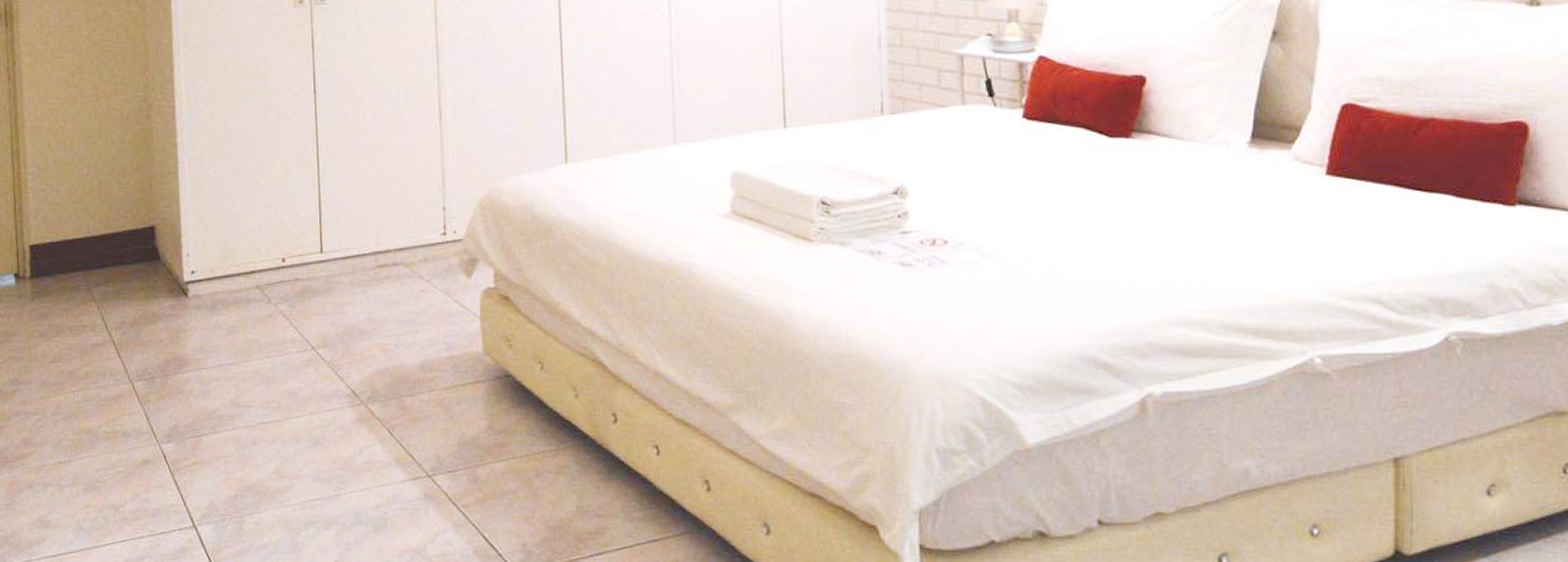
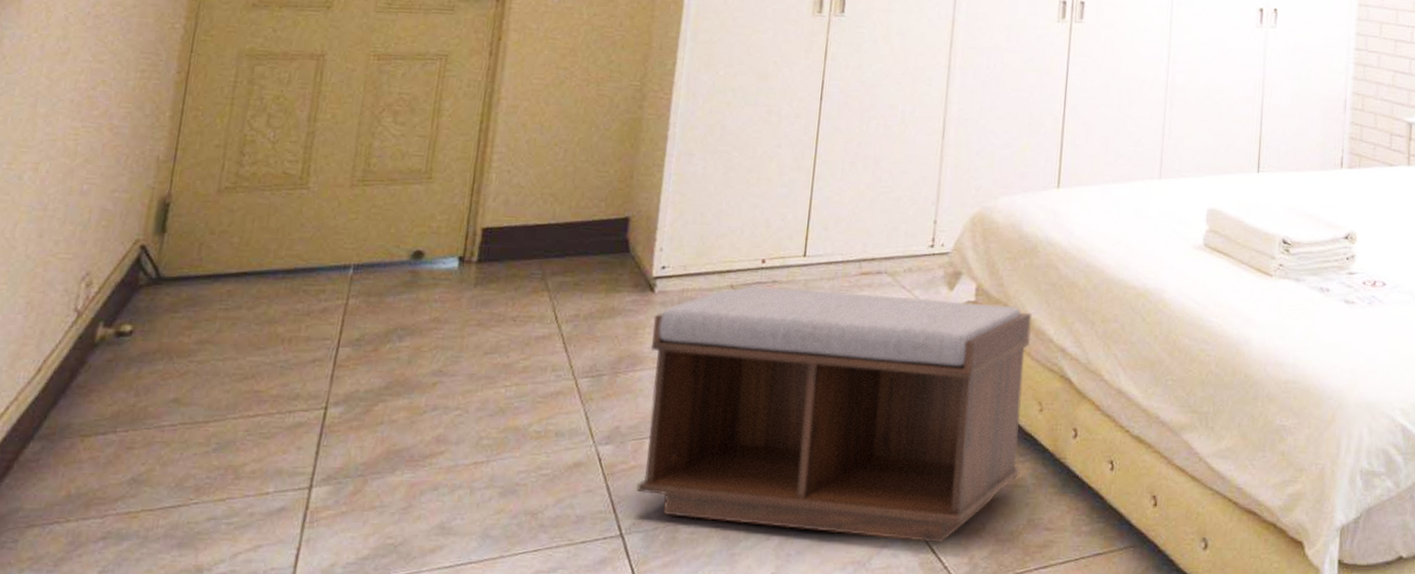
bench: none [191,285,562,531] -> present [637,287,1032,543]

